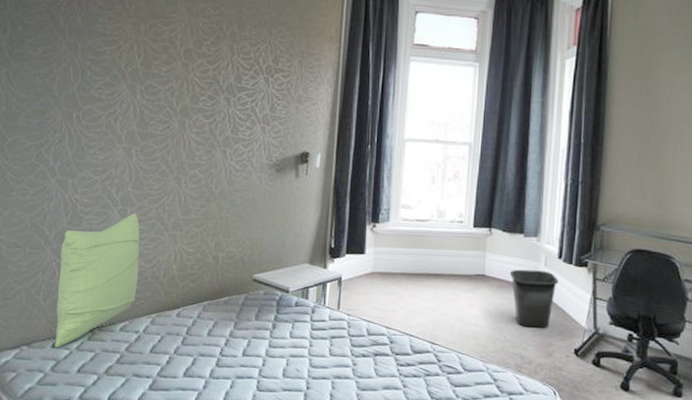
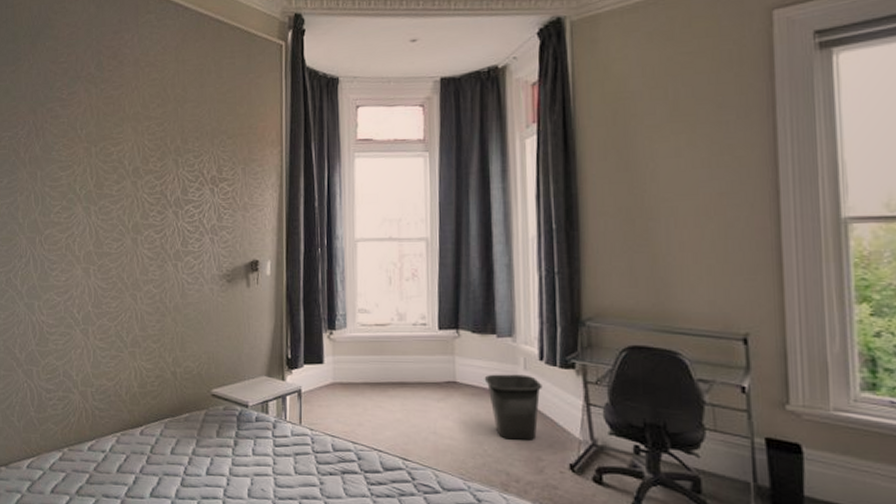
pillow: present [55,213,140,348] -> none [29,332,102,468]

